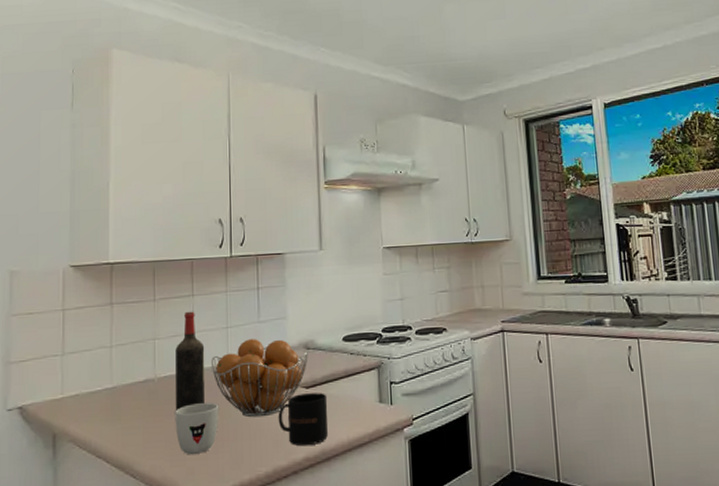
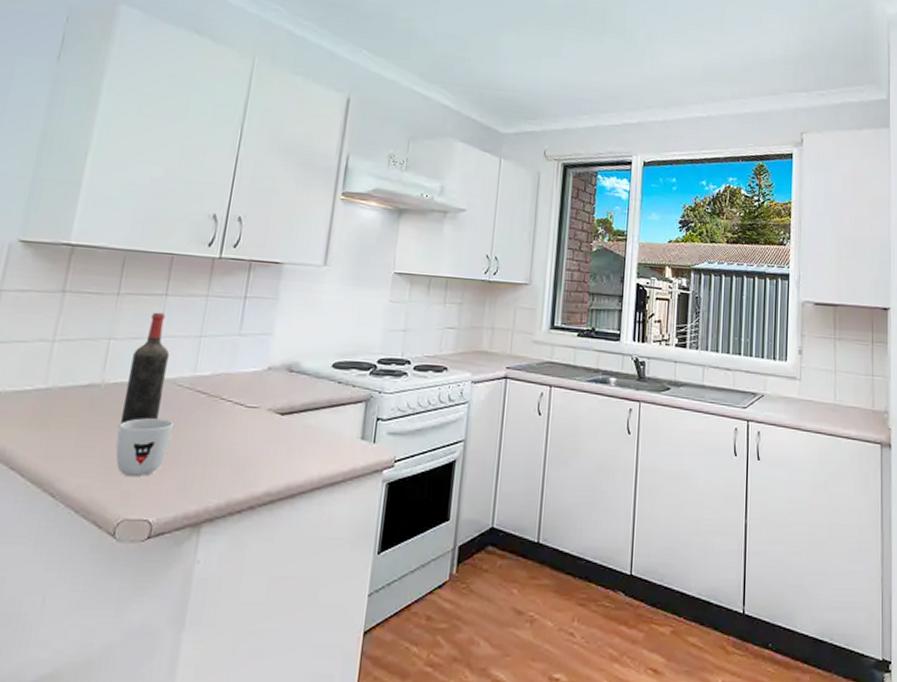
fruit basket: present [210,338,310,418] -> none [173,351,292,442]
mug: present [278,393,329,446] -> none [241,420,304,480]

